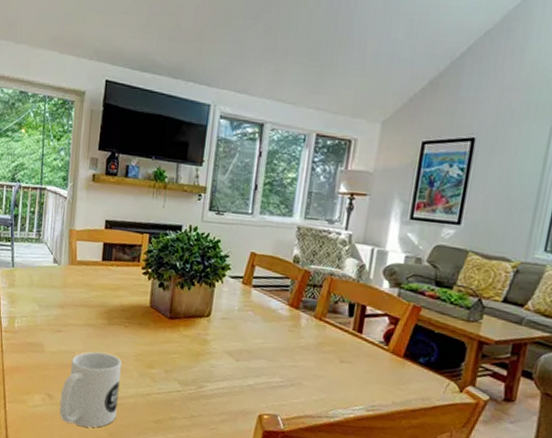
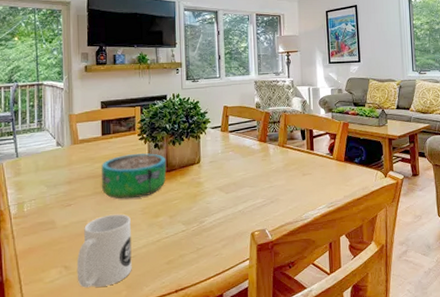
decorative bowl: none [94,288,171,341] -> present [101,153,167,199]

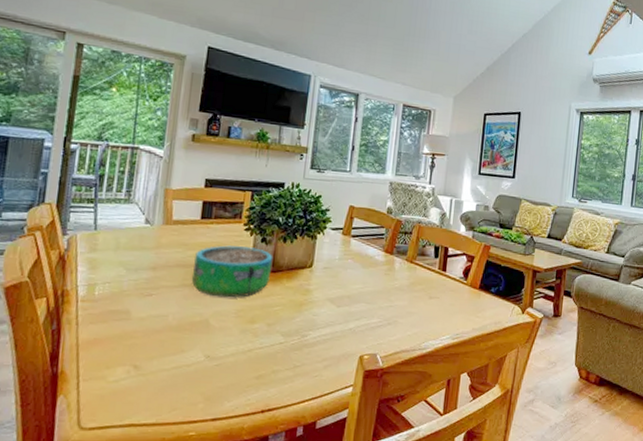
mug: present [76,214,132,288] -> none [147,312,221,395]

